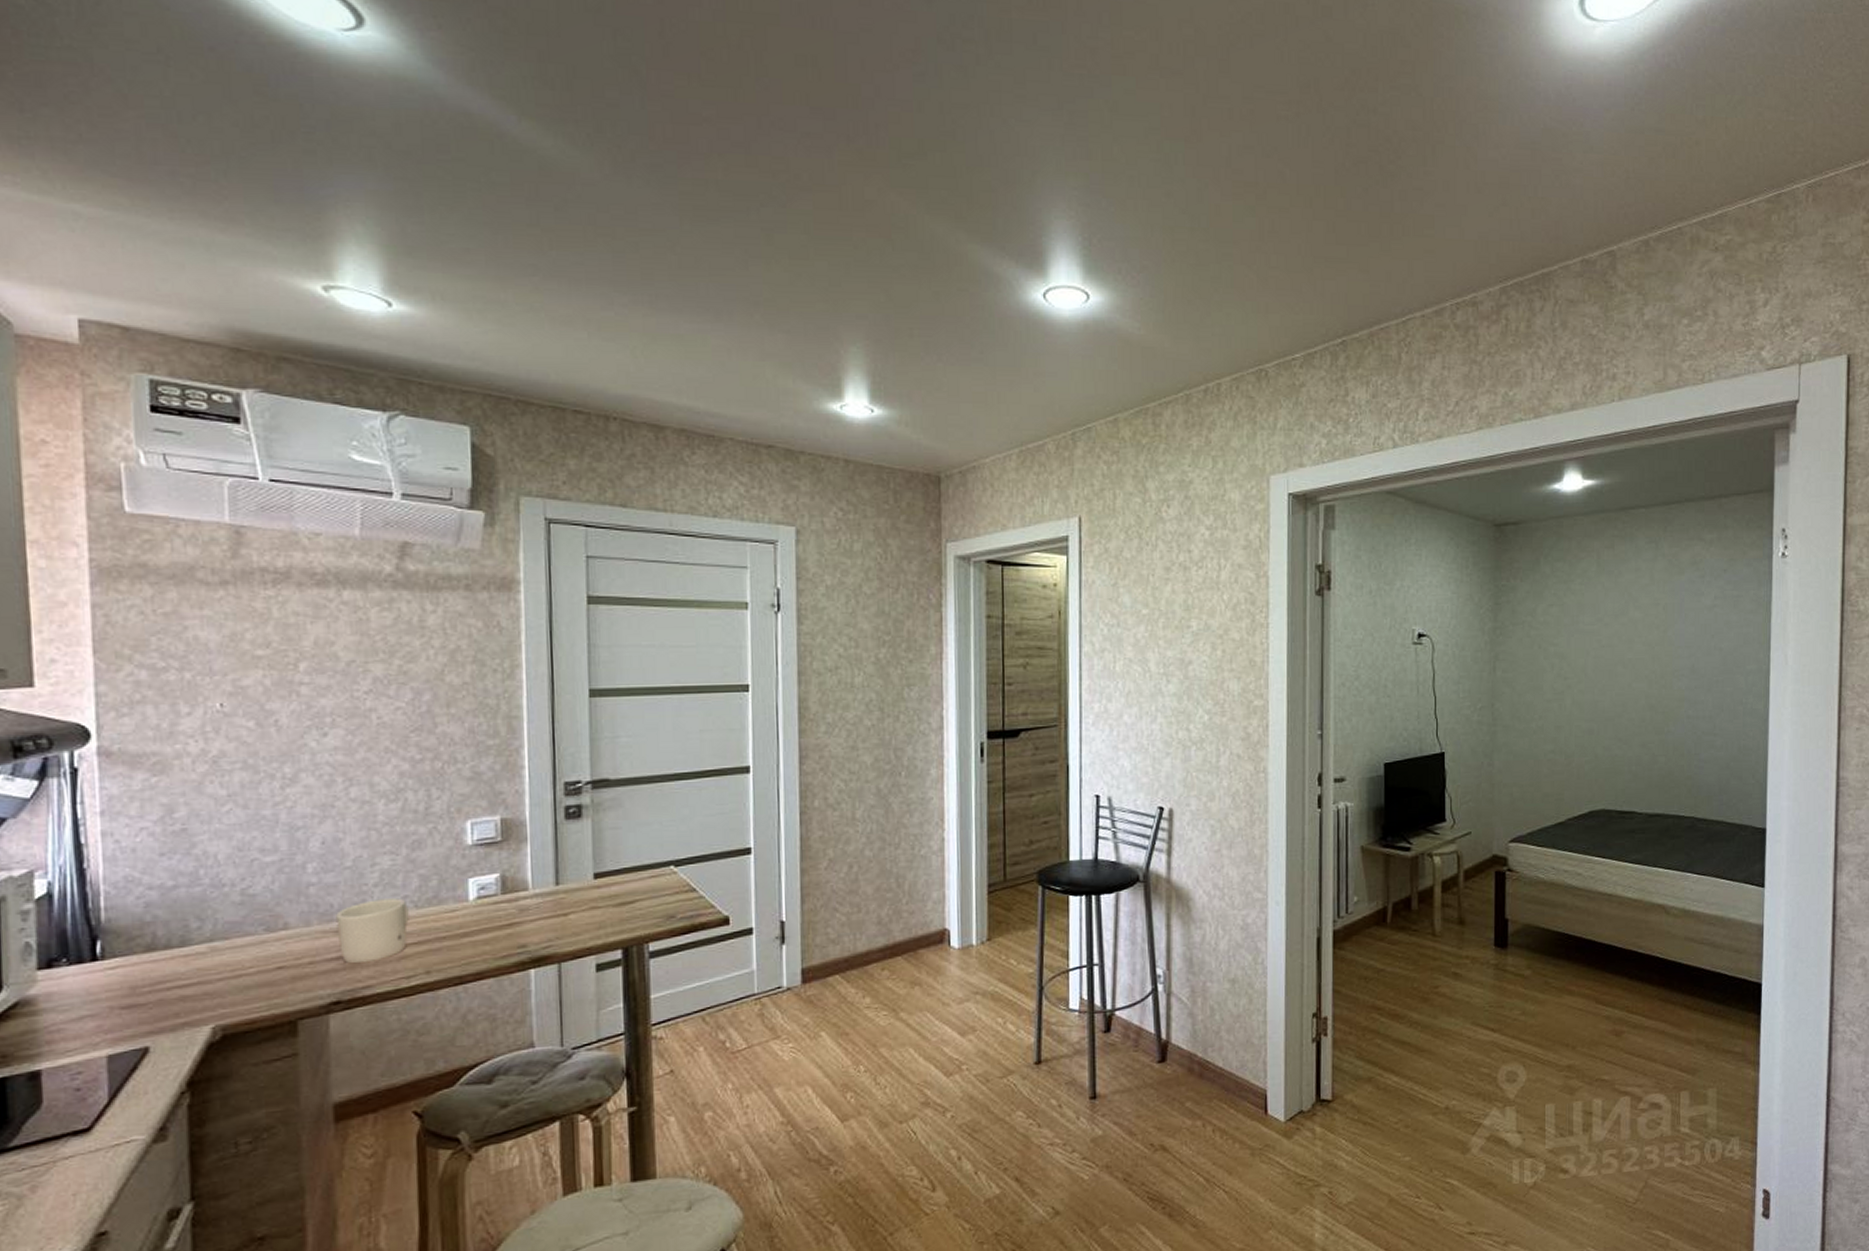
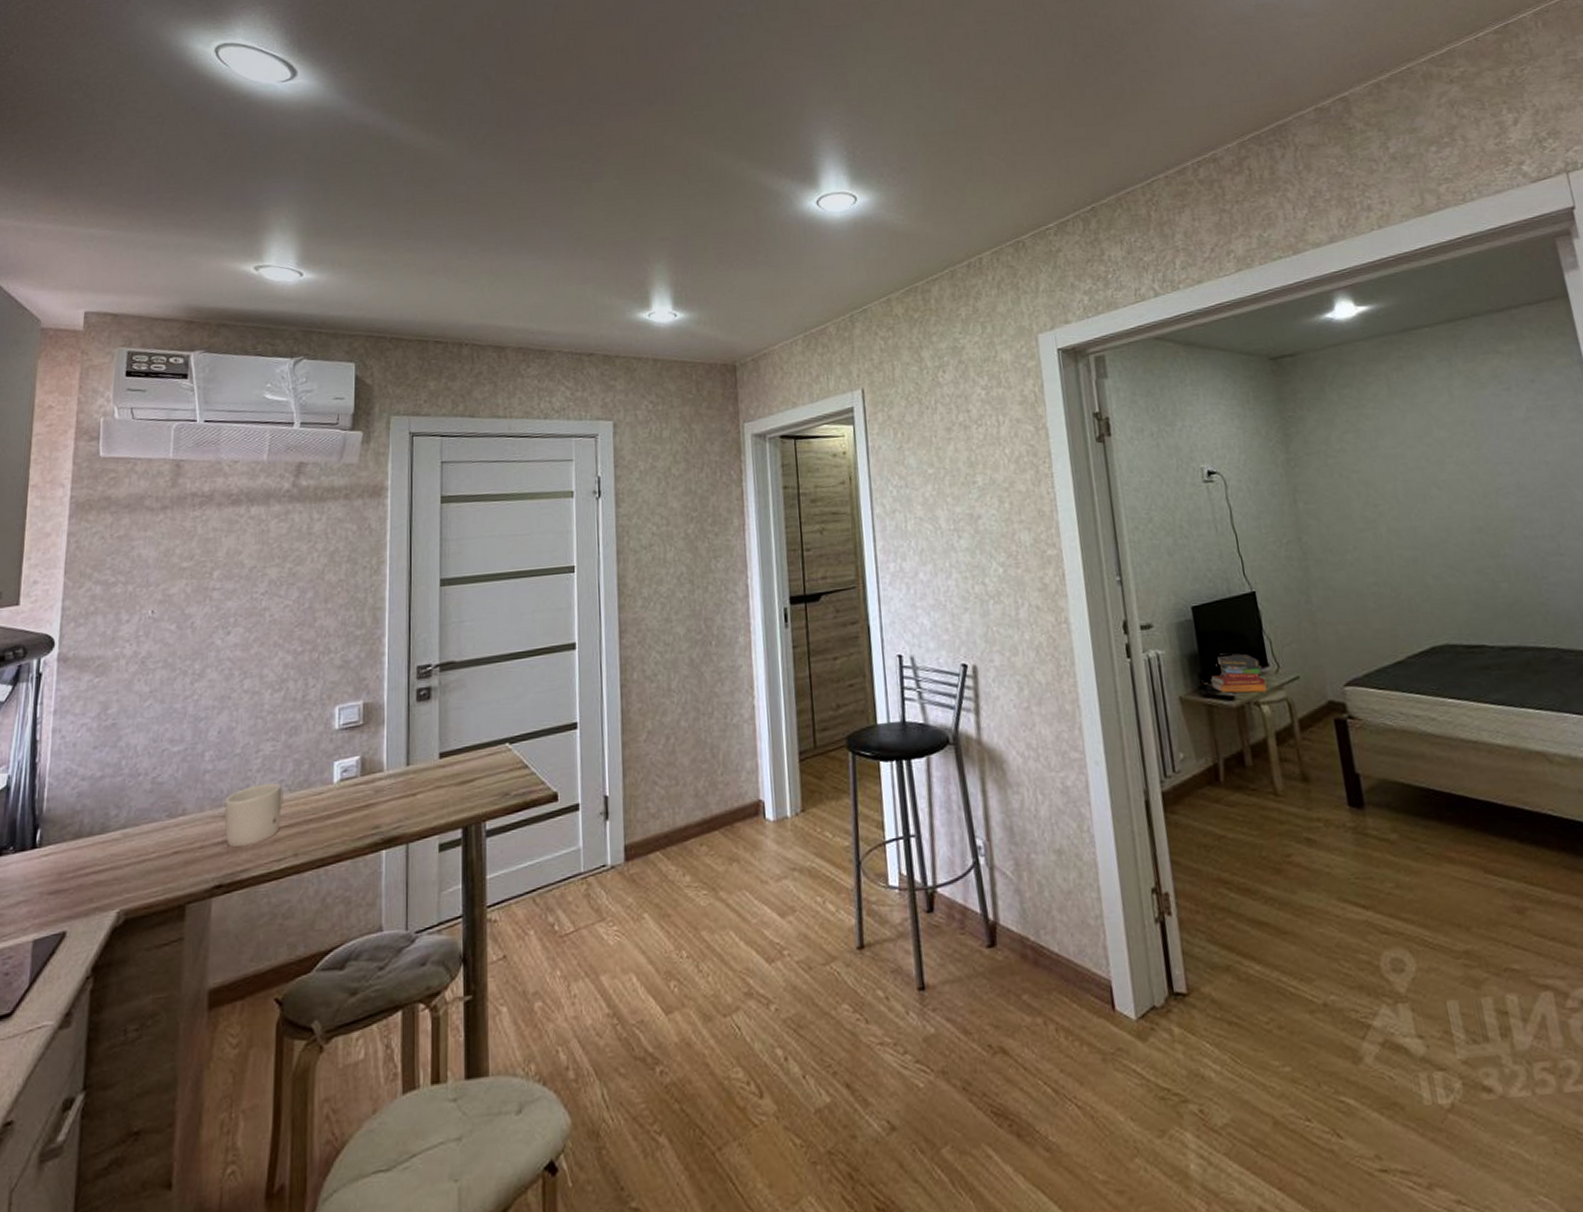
books: none [1384,808,1441,846] -> present [1202,653,1266,693]

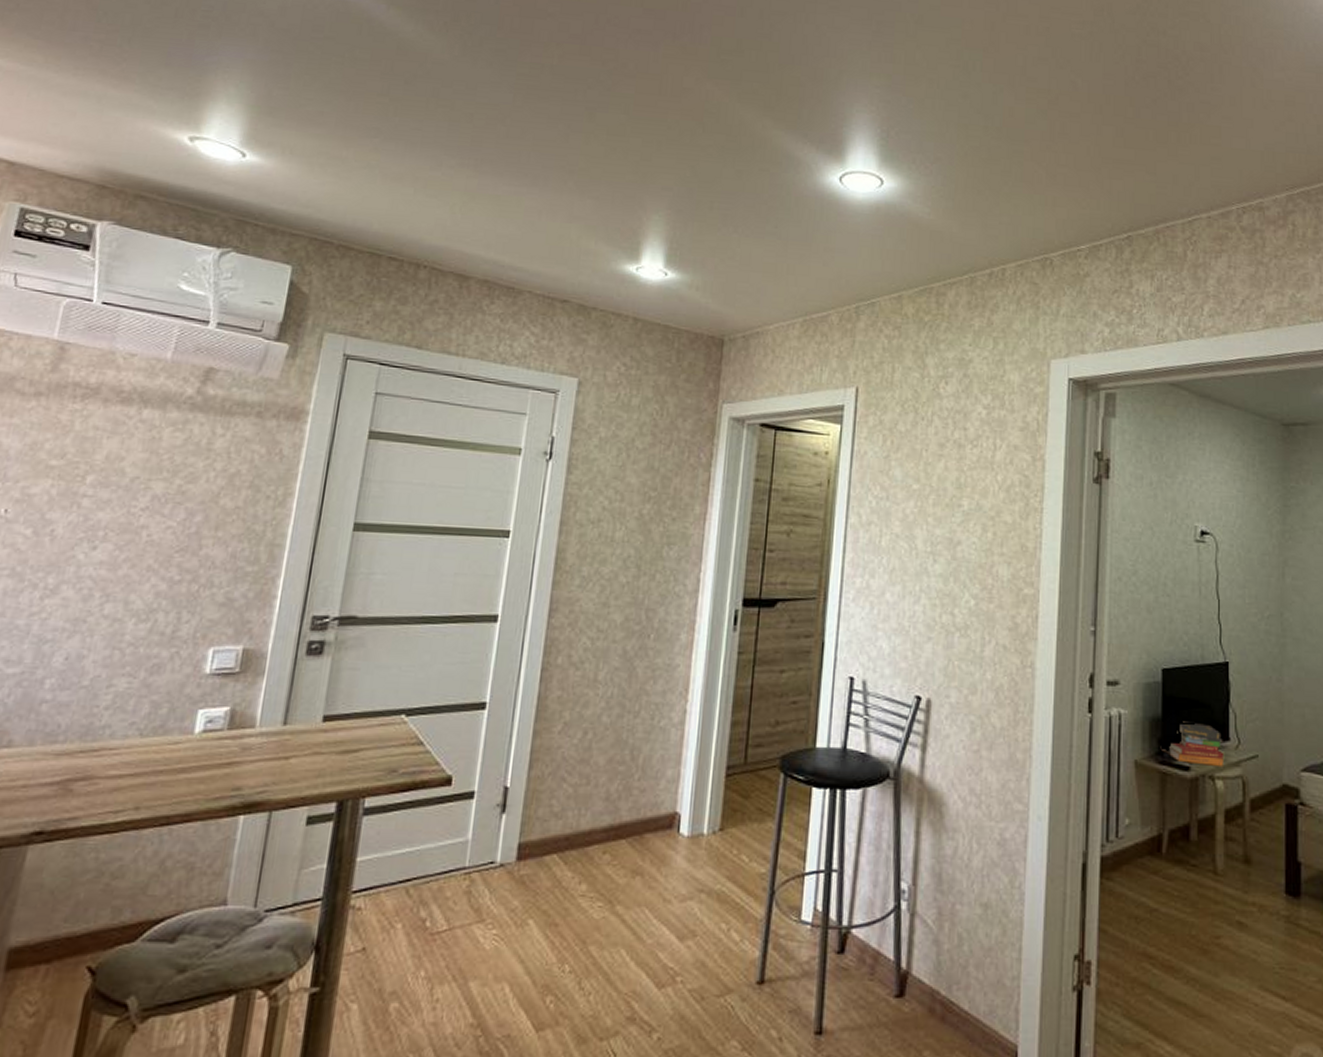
mug: present [224,782,283,848] -> none [55,723,134,792]

